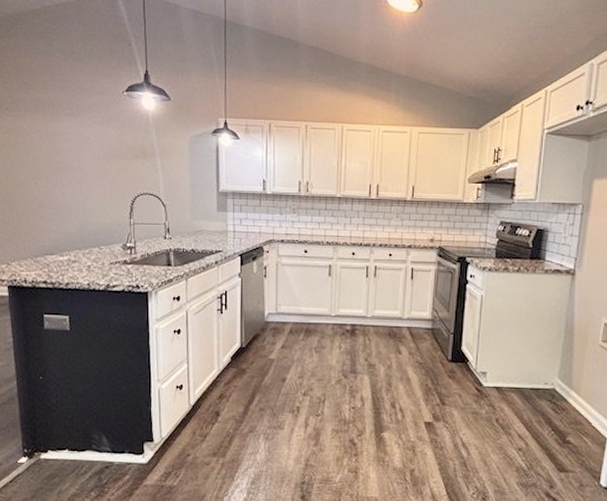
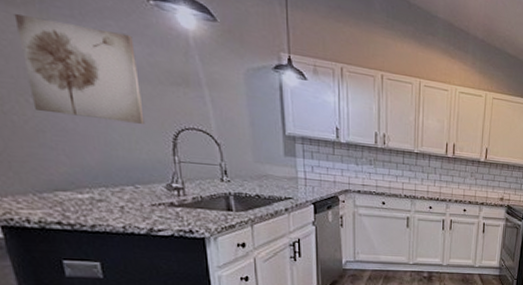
wall art: none [36,119,112,194] -> present [14,14,145,124]

